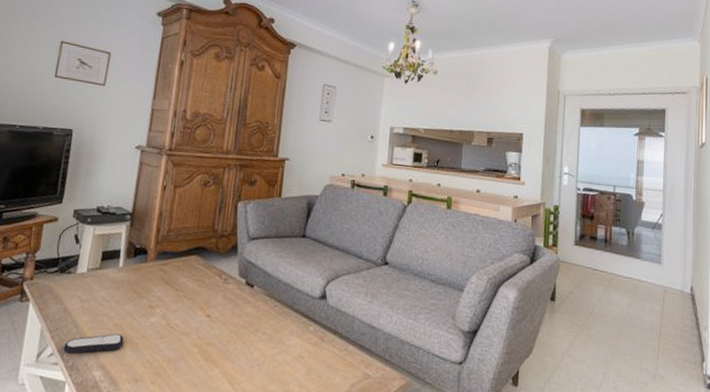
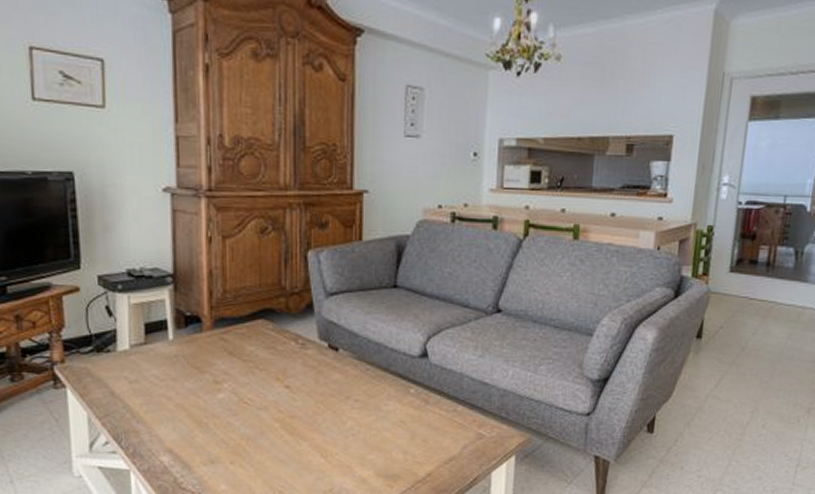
remote control: present [63,334,124,354] -> none [119,415,190,440]

